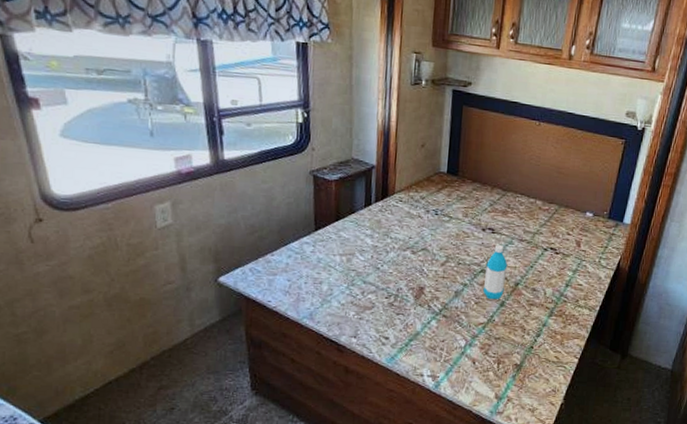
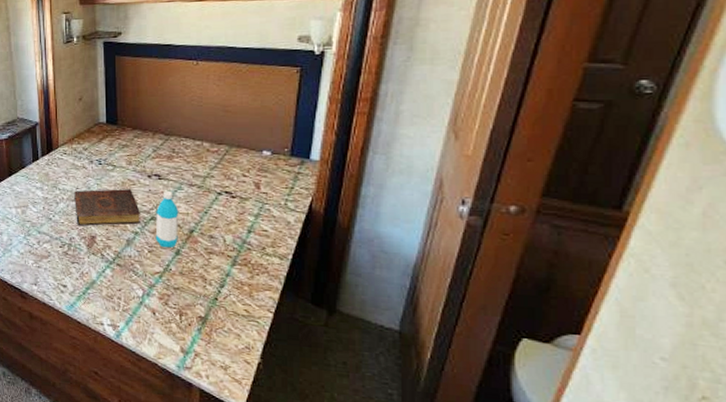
book: none [406,240,471,277] -> present [74,189,140,226]

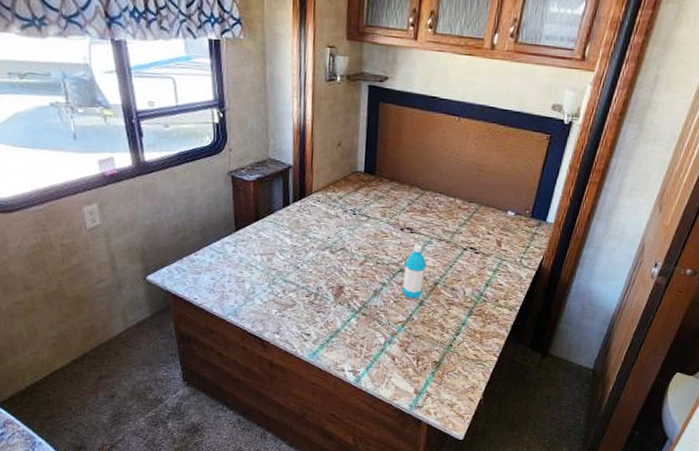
book: present [74,189,140,226] -> none [324,240,390,276]

